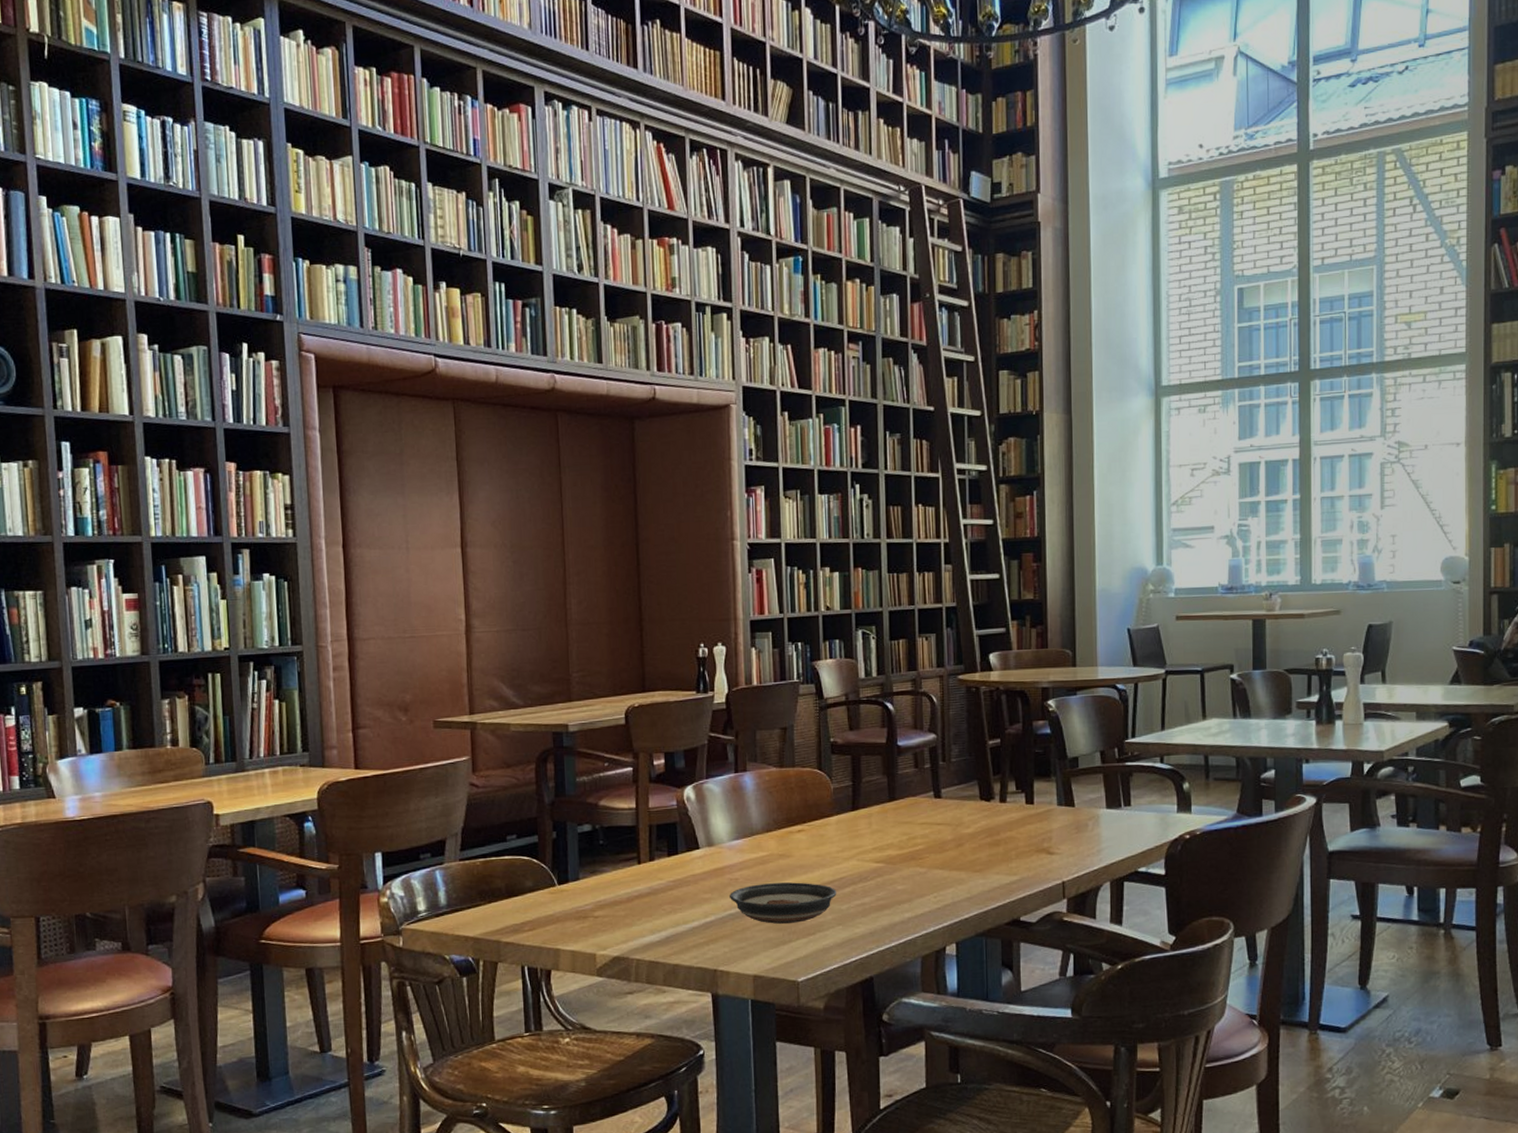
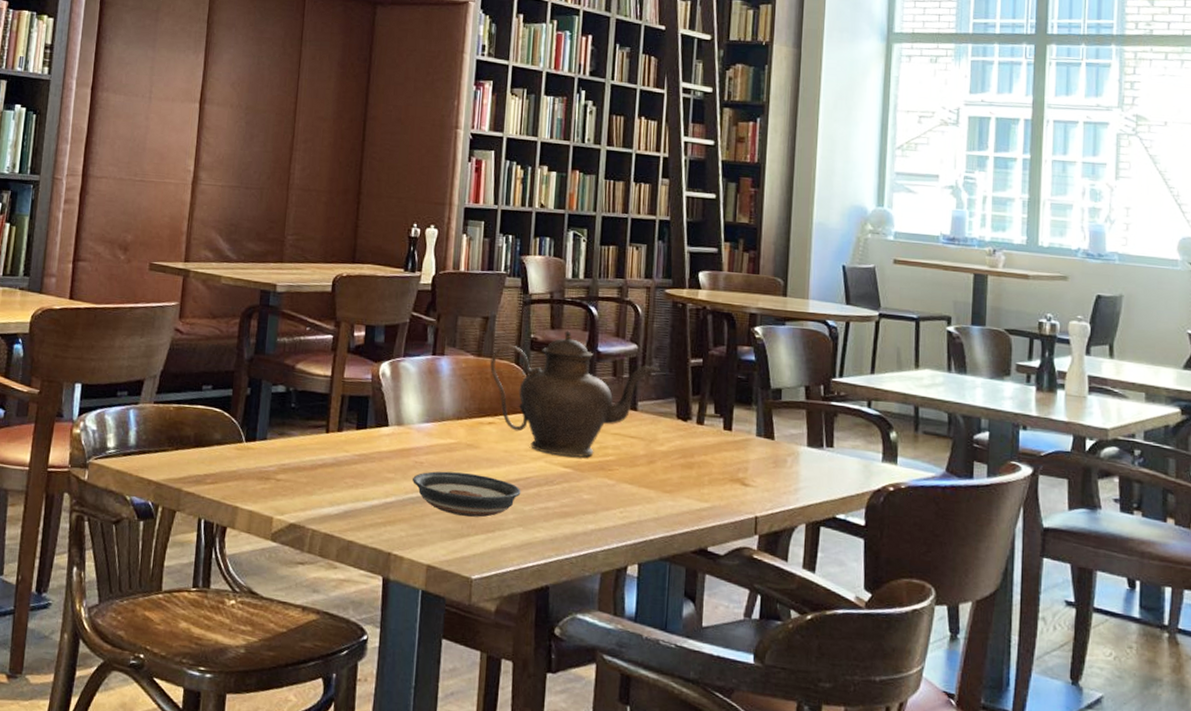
teapot: none [793,730,961,853] -> present [490,330,661,458]

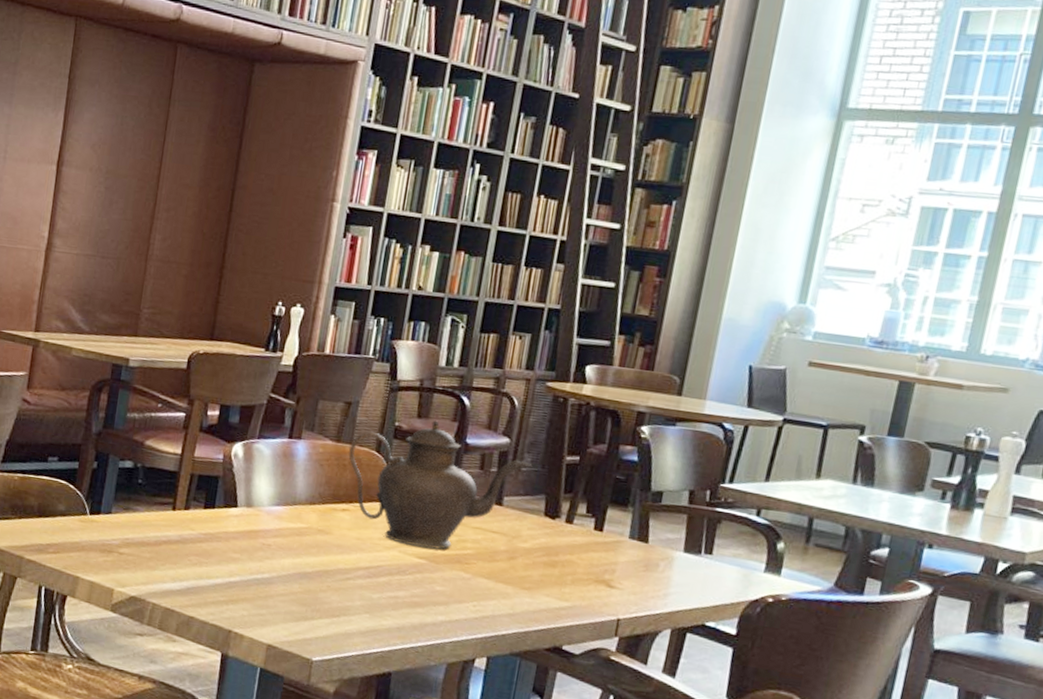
saucer: present [413,471,521,518] -> none [259,554,371,602]

